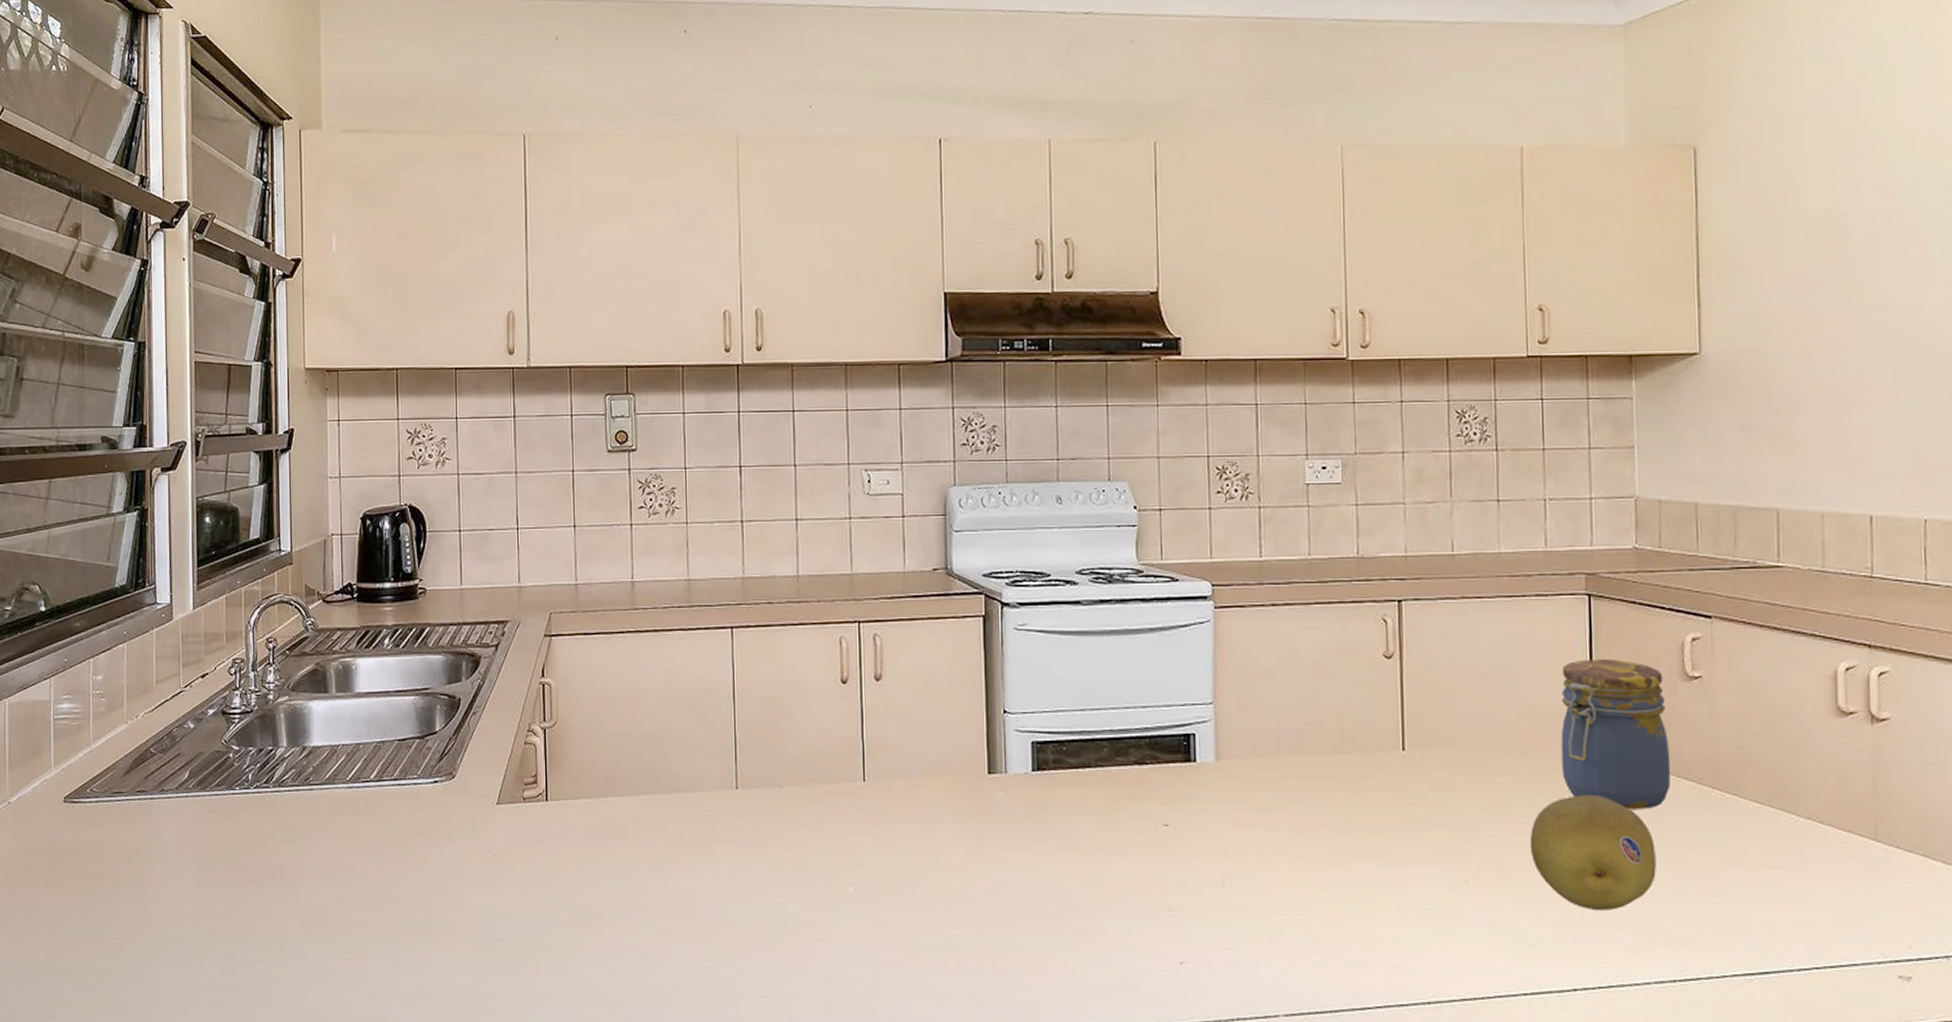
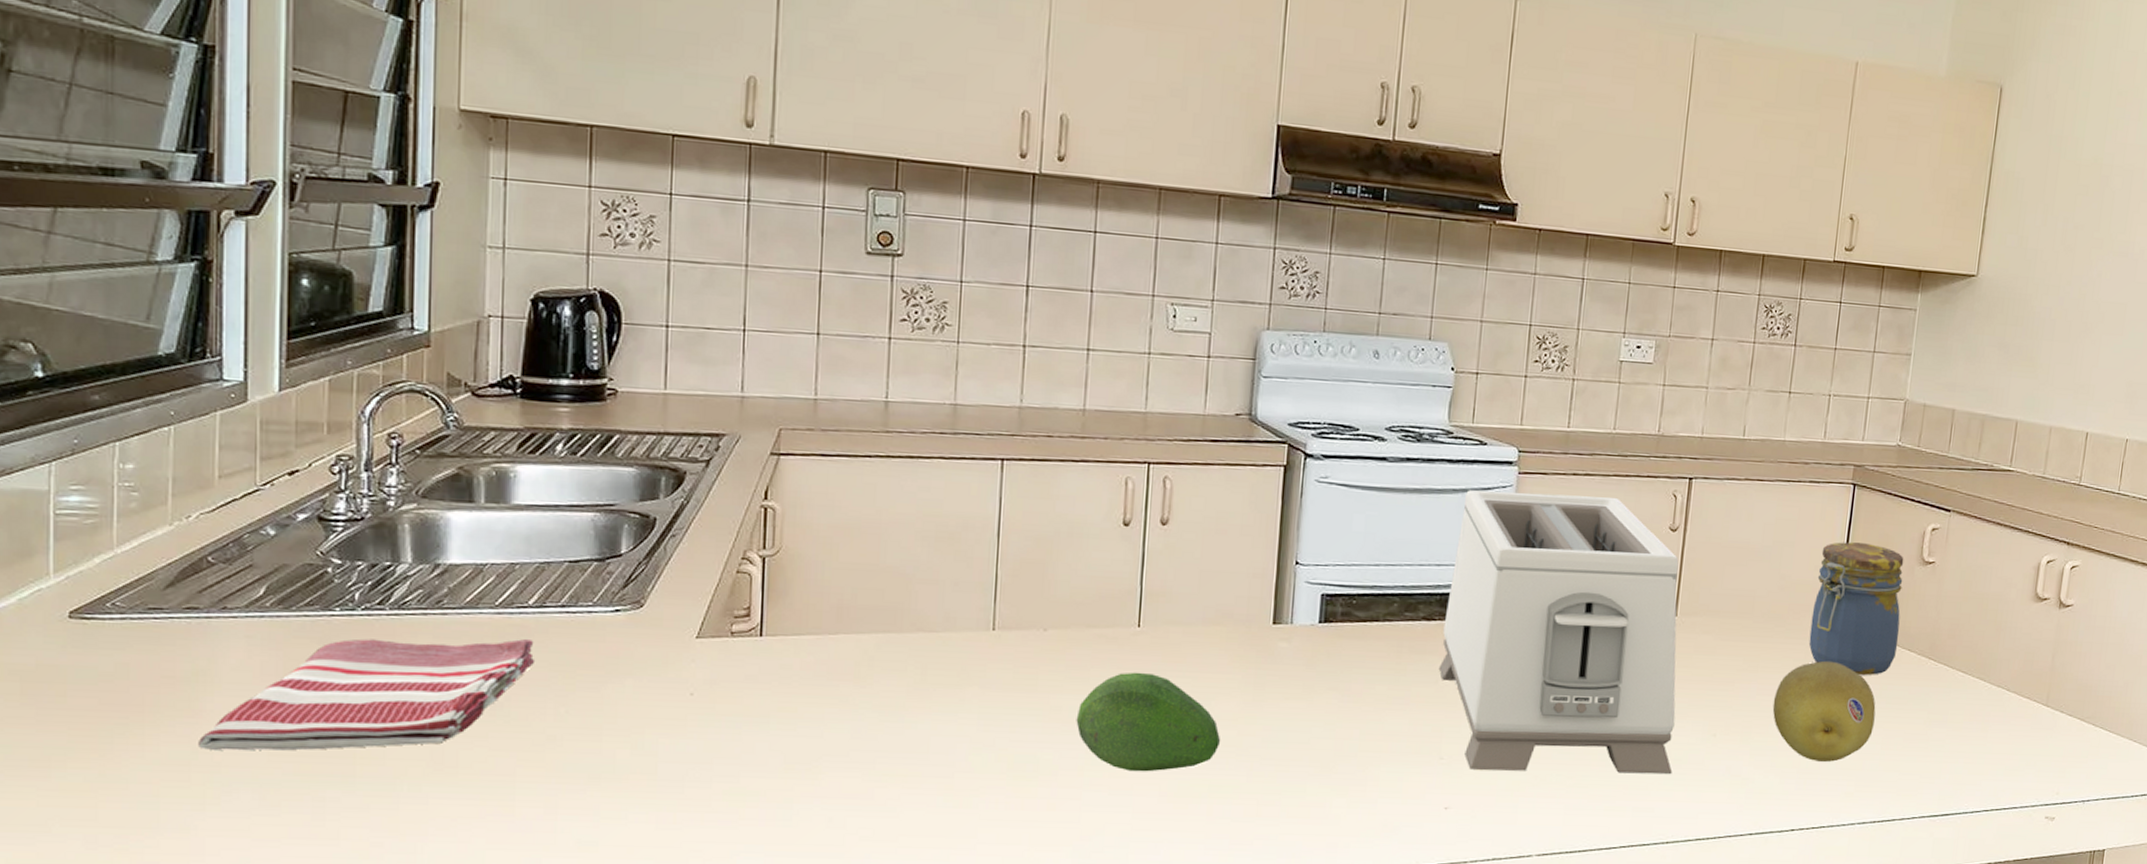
dish towel: none [148,810,378,911] -> present [199,638,536,751]
fruit: none [816,825,951,926] -> present [1076,672,1221,772]
toaster: none [1156,626,1424,926] -> present [1438,490,1679,774]

